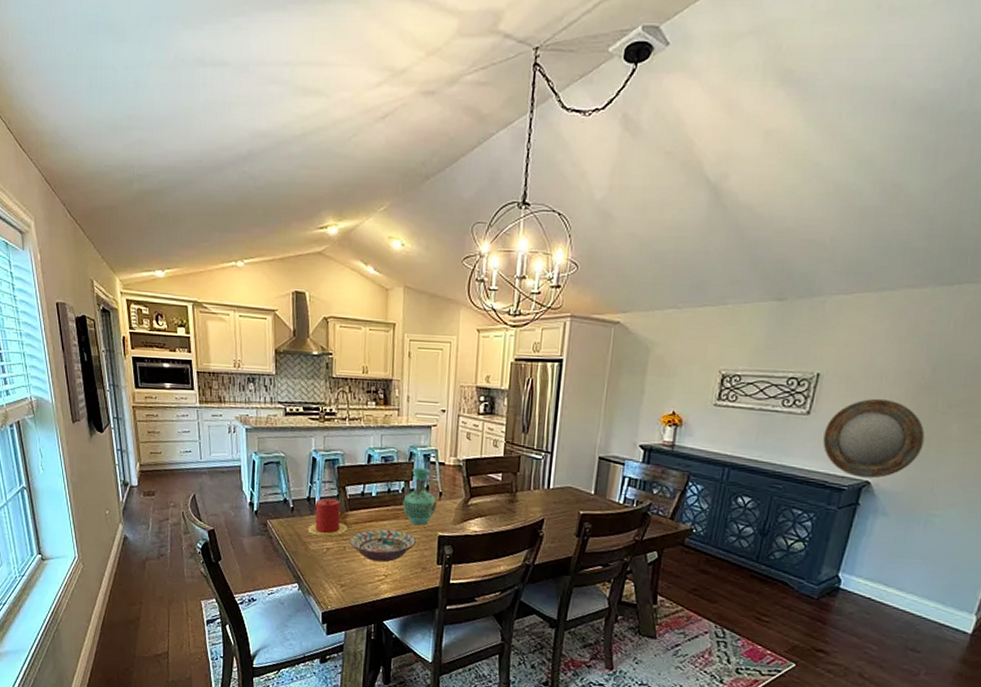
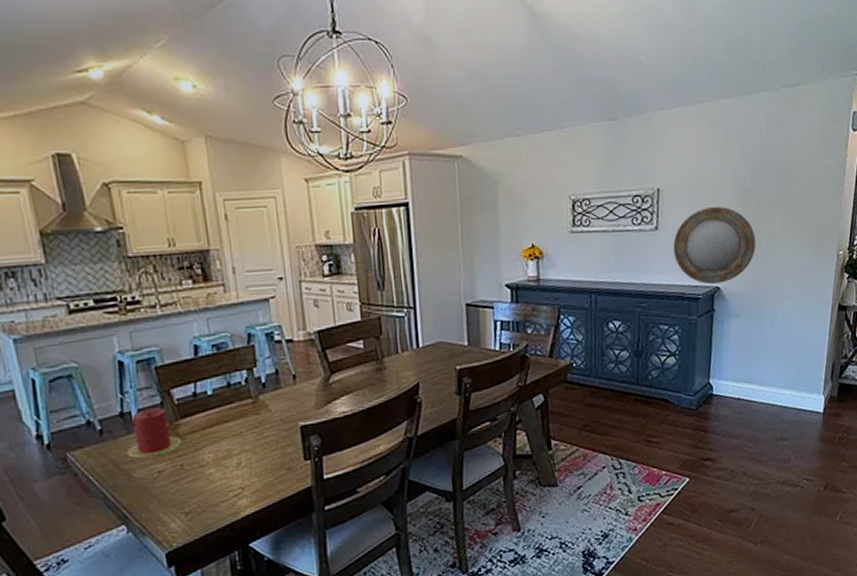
decorative bowl: present [349,529,417,563] -> none [187,430,275,475]
vase: present [403,467,436,525] -> none [249,349,292,419]

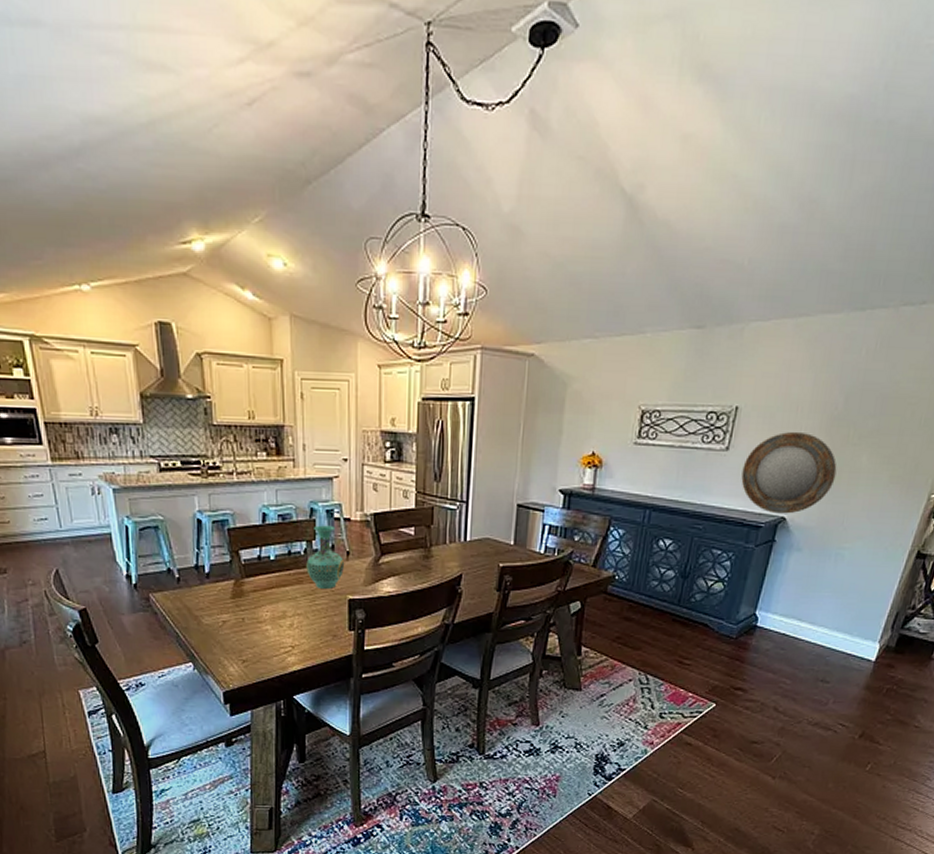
candle: present [126,408,182,458] -> none [198,566,245,608]
vase: none [249,349,292,419] -> present [306,525,344,589]

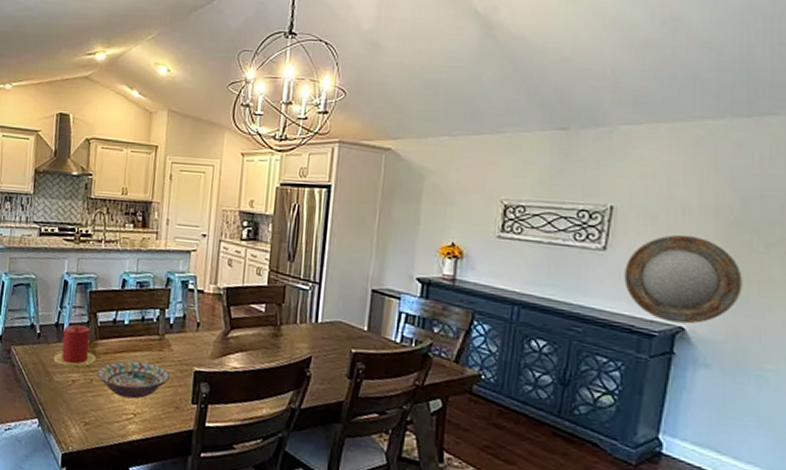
candle: none [198,566,245,608] -> present [53,325,96,367]
decorative bowl: none [248,595,325,632] -> present [97,361,171,399]
vase: present [306,525,344,589] -> none [157,294,194,359]

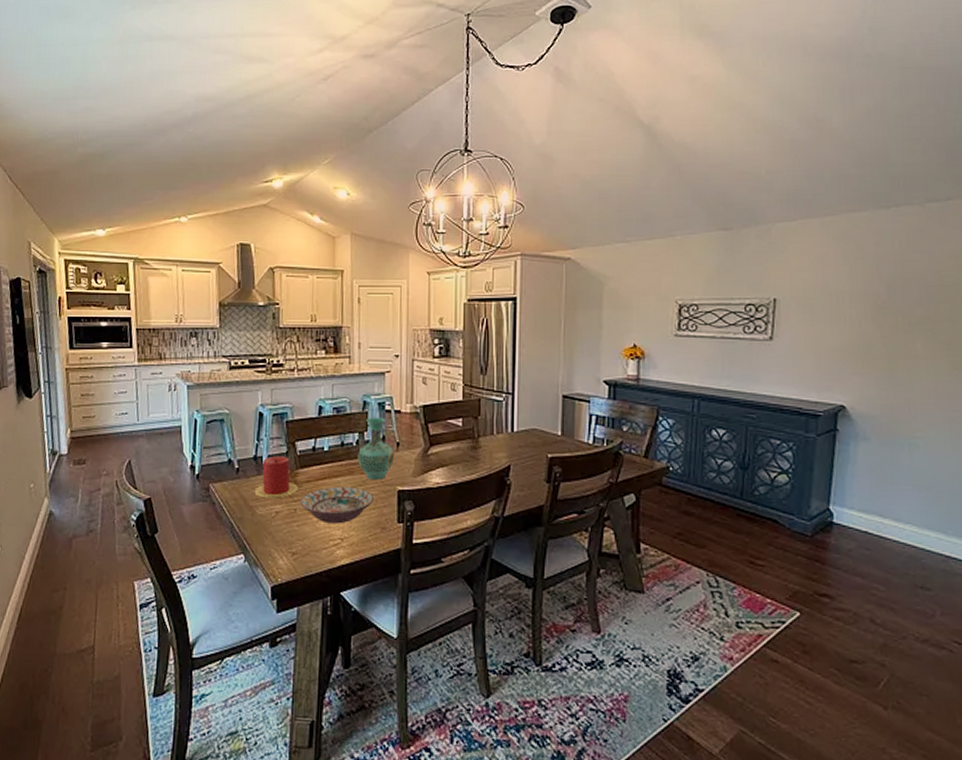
vase: none [157,294,194,359] -> present [358,417,394,480]
home mirror: present [624,234,743,325] -> none [790,320,892,402]

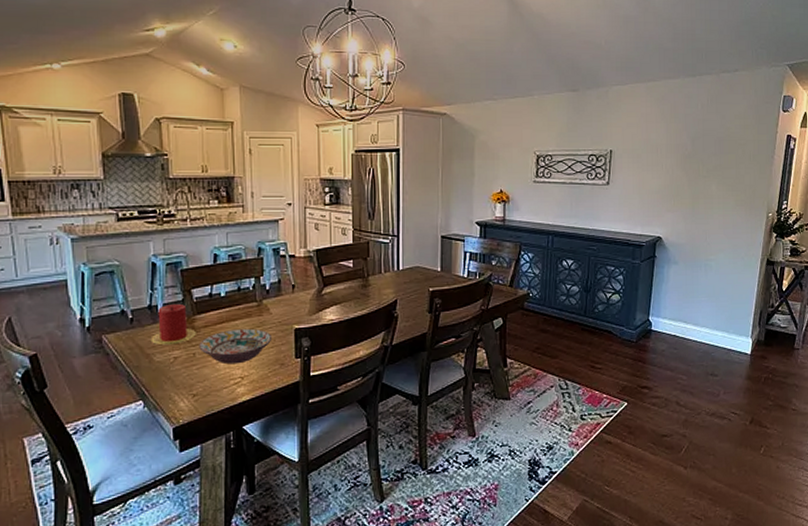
vase: present [358,417,394,480] -> none [255,262,290,320]

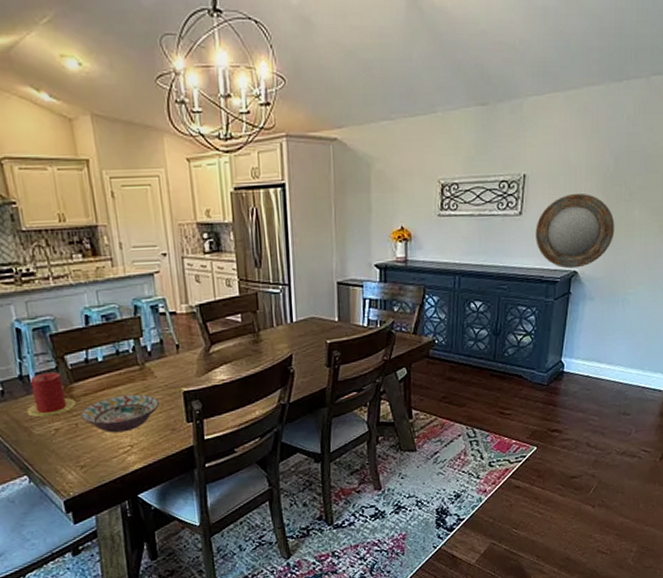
home mirror: none [622,168,695,234] -> present [536,193,615,269]

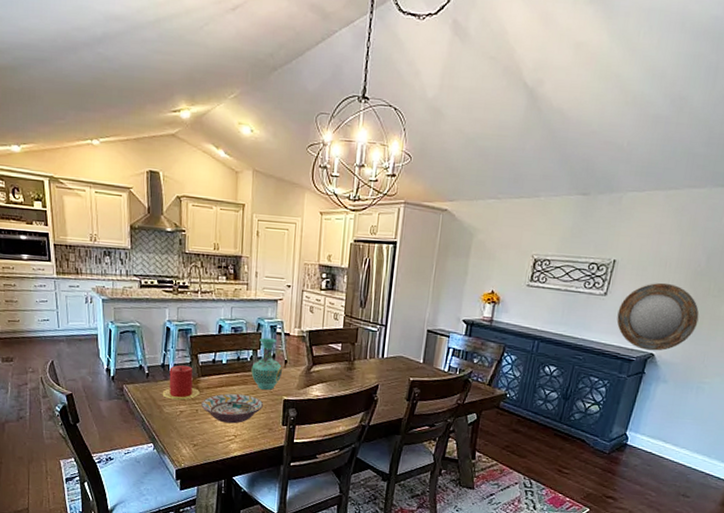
vase: none [136,321,175,385] -> present [251,337,282,390]

